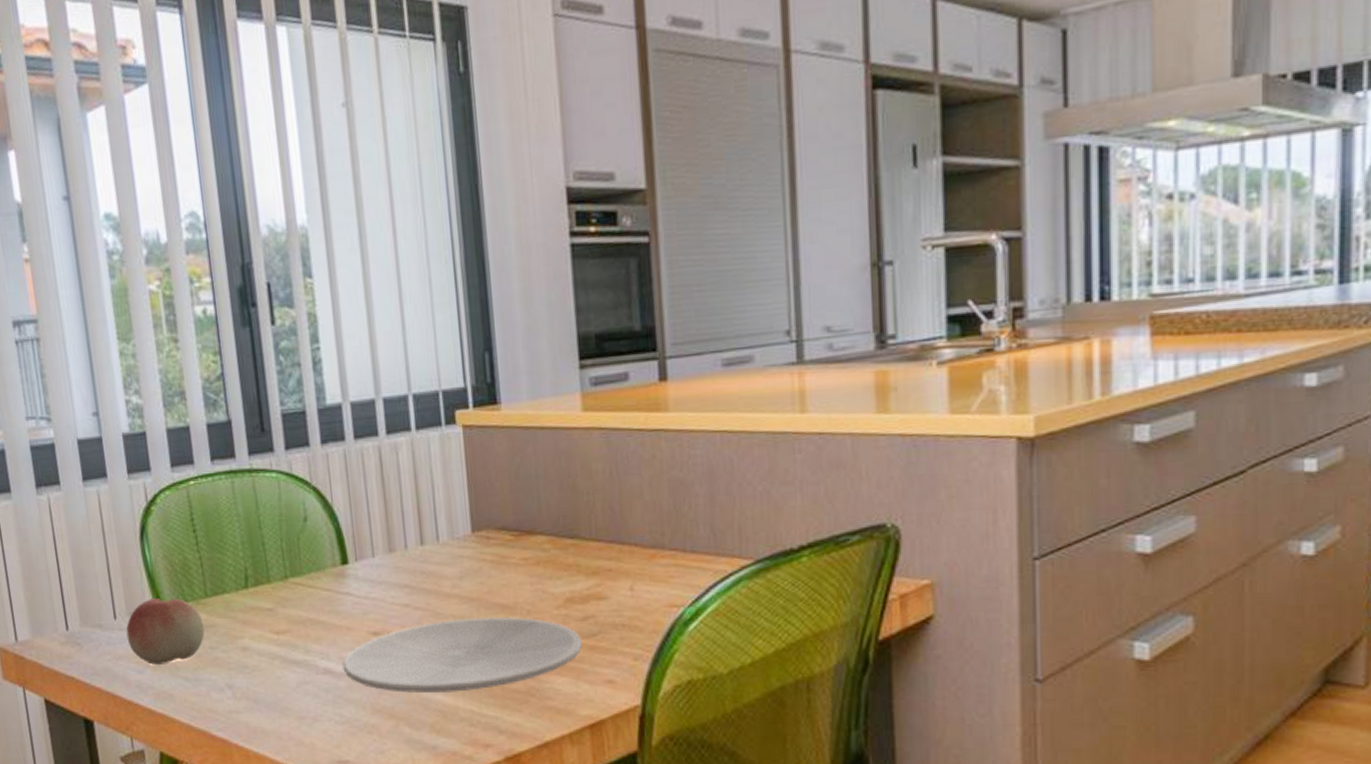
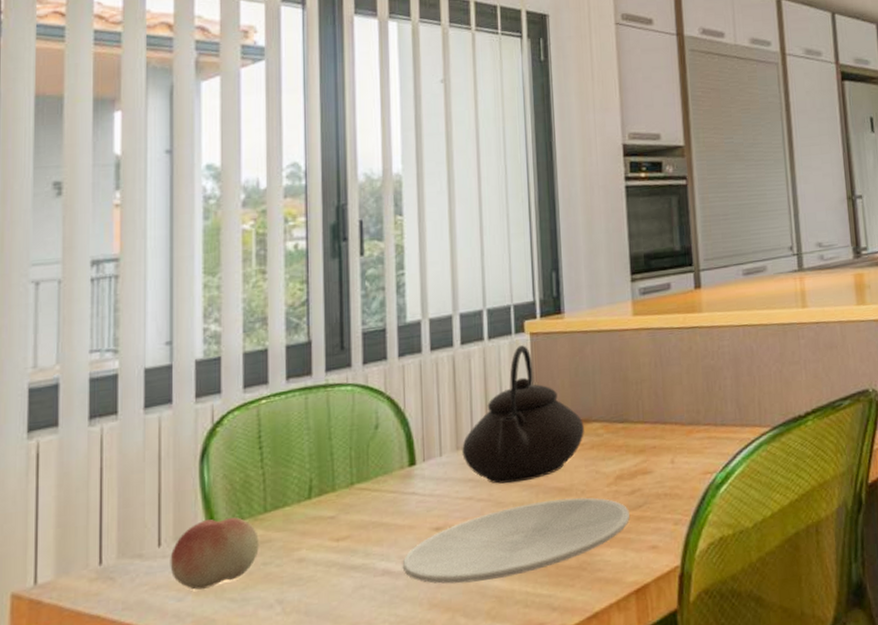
teapot: none [395,439,528,594] -> present [462,345,584,484]

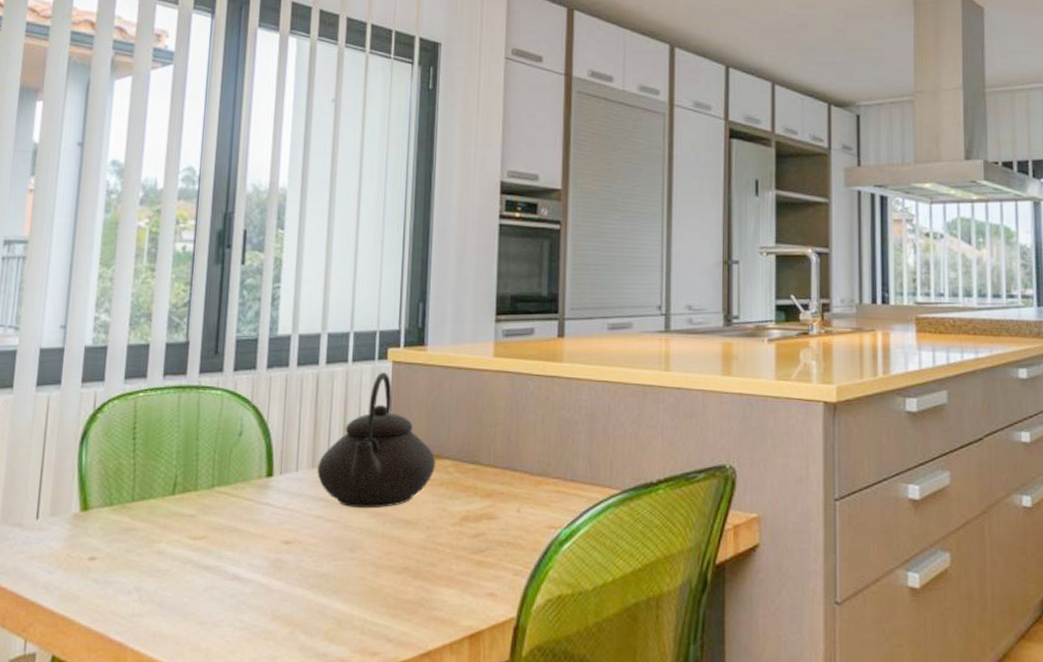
fruit: present [170,517,259,590] -> none [44,500,125,566]
plate: present [402,497,630,584] -> none [251,531,471,602]

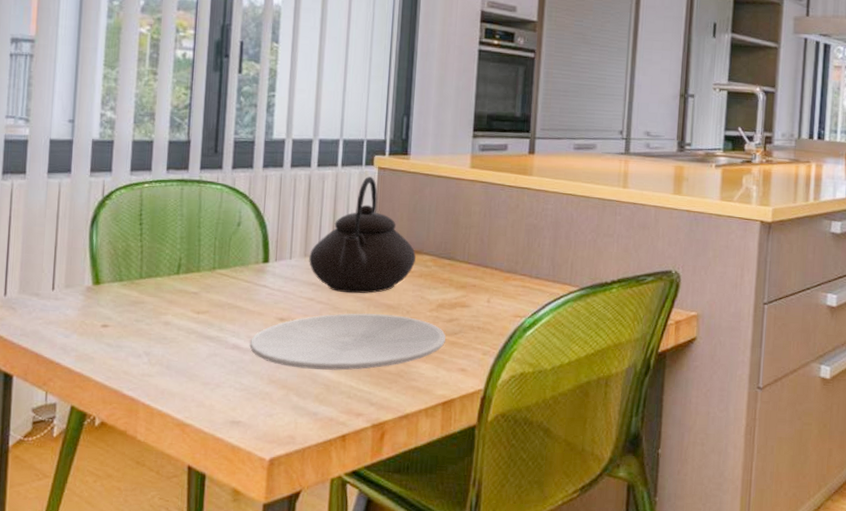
plate: none [251,531,471,602] -> present [249,313,446,371]

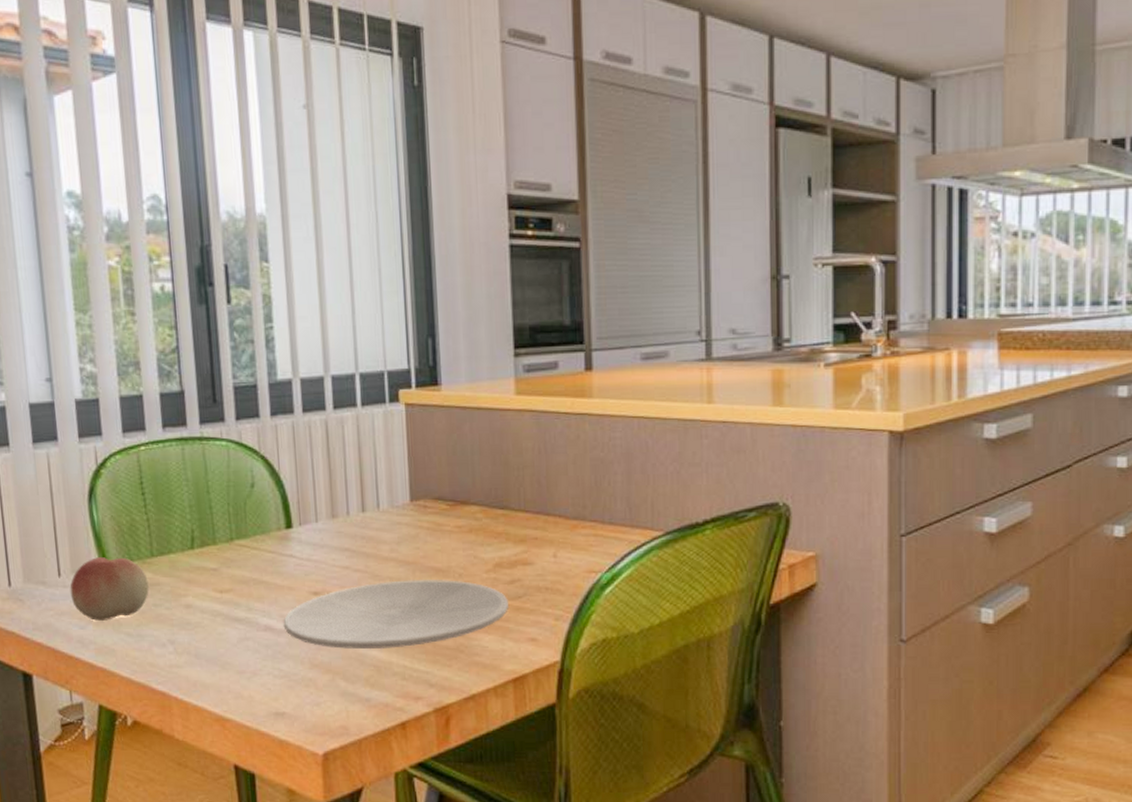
fruit: none [60,275,134,331] -> present [70,557,149,621]
teapot: present [309,176,416,294] -> none [337,416,462,558]

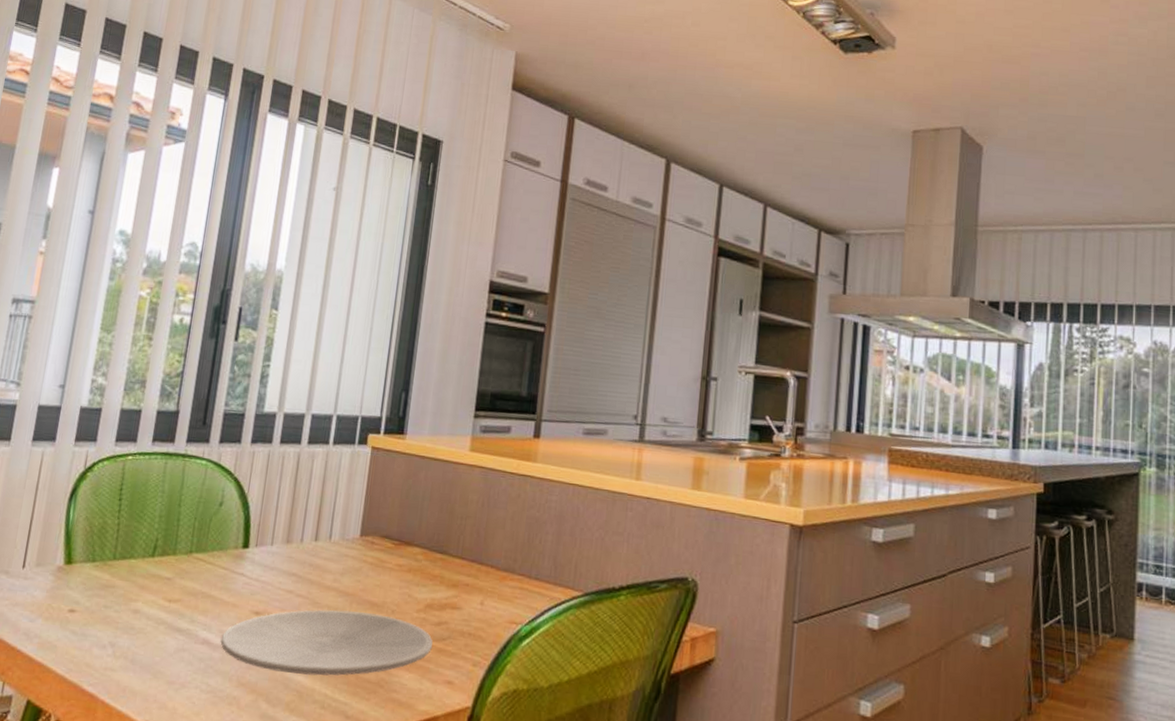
fruit: present [70,557,149,621] -> none [28,554,105,616]

